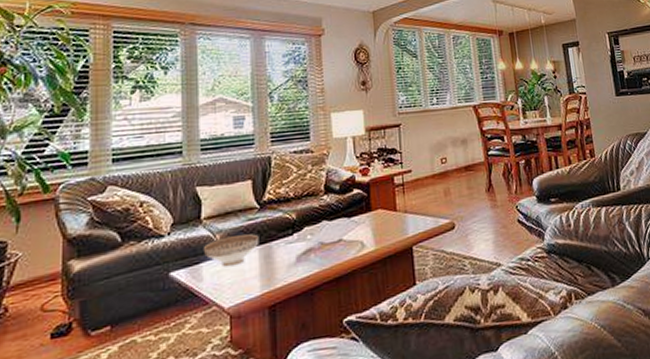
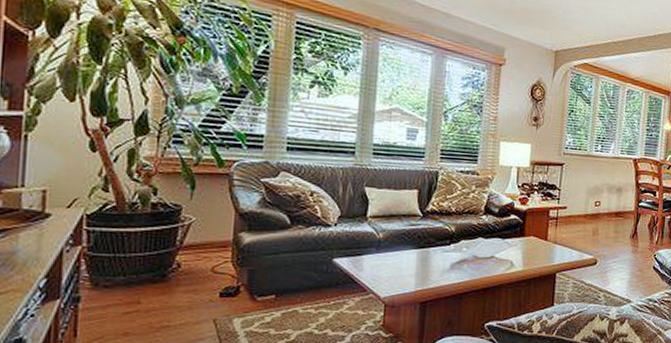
decorative bowl: present [203,234,259,267] -> none [365,236,419,263]

